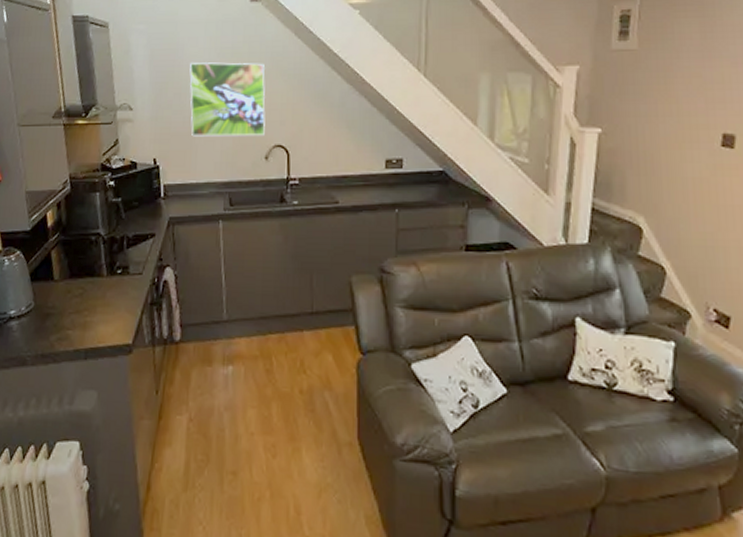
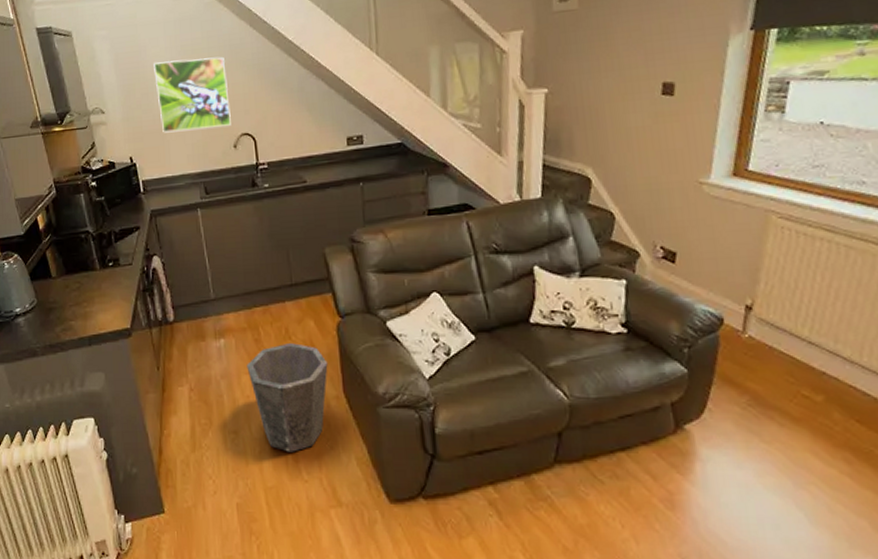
waste bin: none [254,376,343,503] -> present [246,342,328,452]

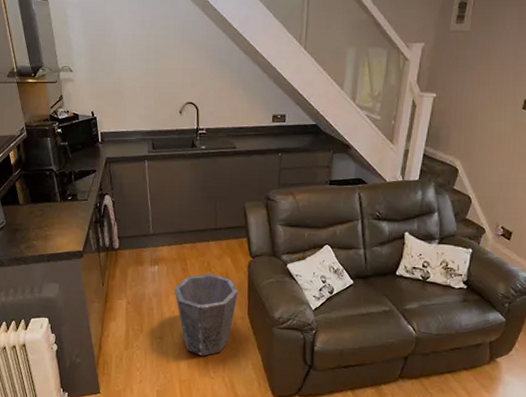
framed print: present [154,56,231,133] -> none [117,33,179,95]

